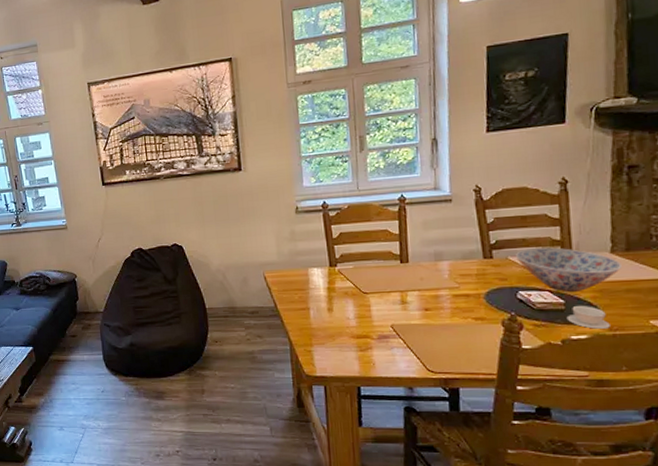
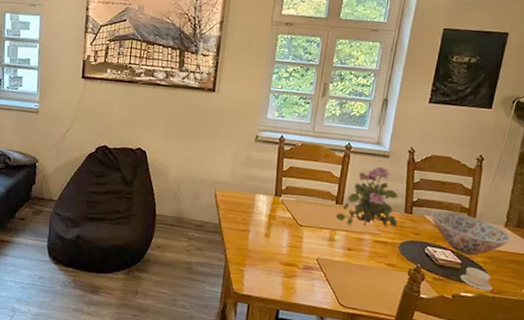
flower bouquet: none [403,213,477,283] -> present [335,166,399,227]

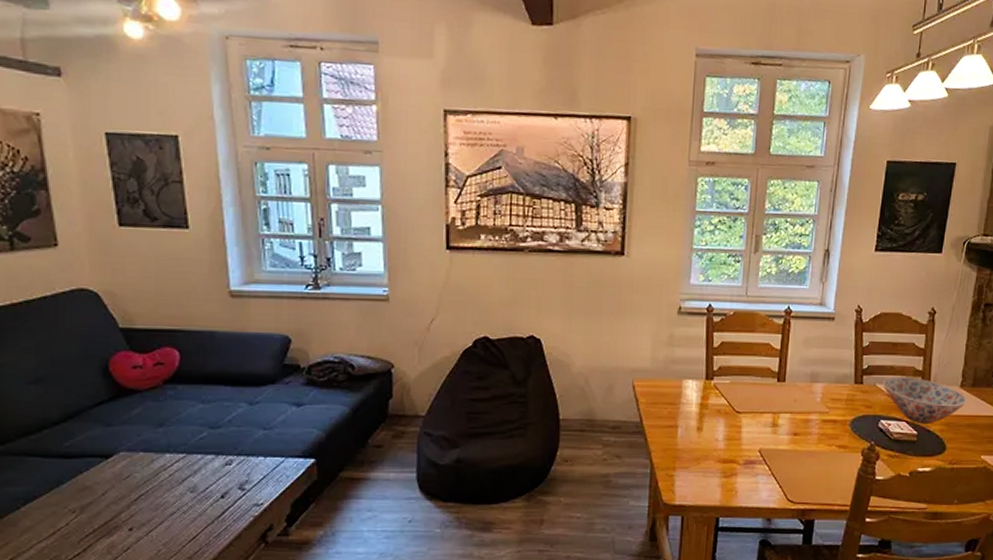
flower bouquet: present [335,166,399,227] -> none [778,332,847,405]
teacup: present [460,267,492,291] -> none [916,437,950,462]

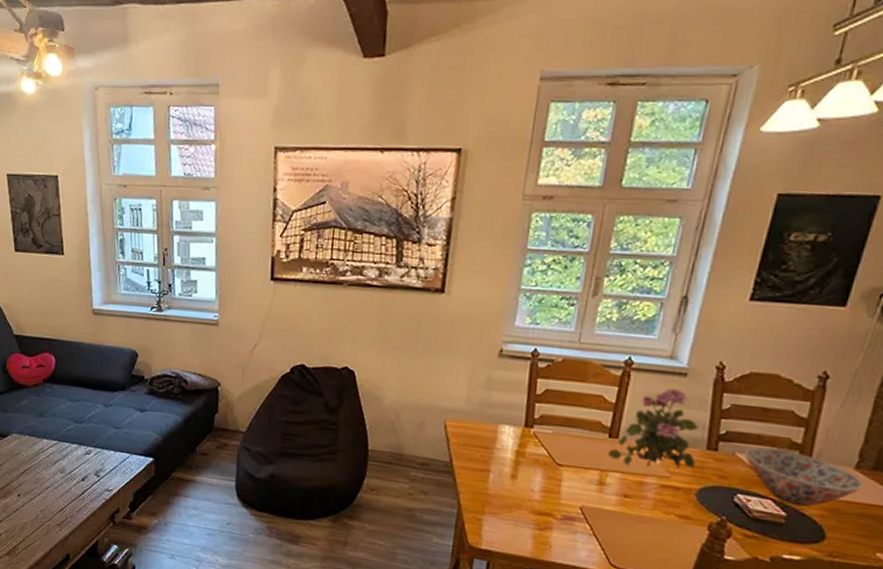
flower bouquet: none [778,332,847,405] -> present [607,388,699,468]

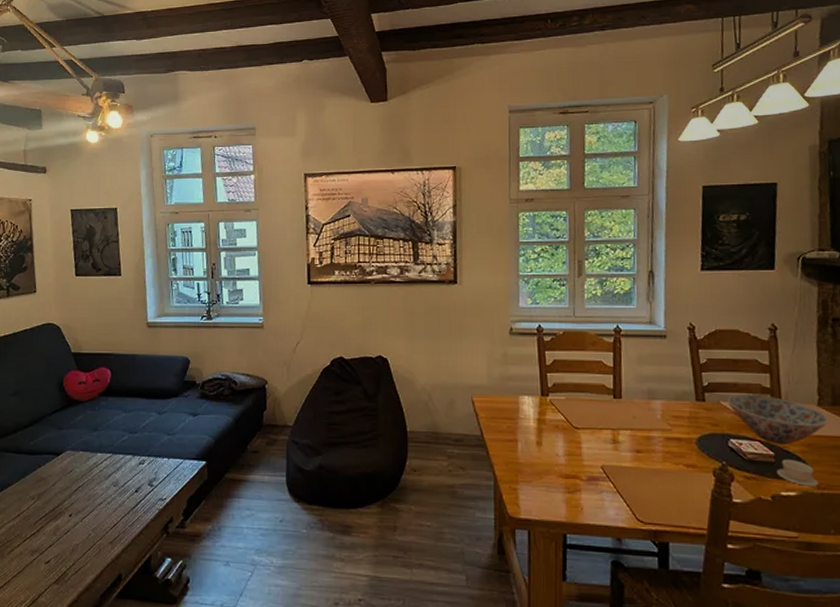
flower bouquet: present [607,388,699,468] -> none [615,349,689,422]
teacup: none [783,521,831,553] -> present [776,458,818,486]

